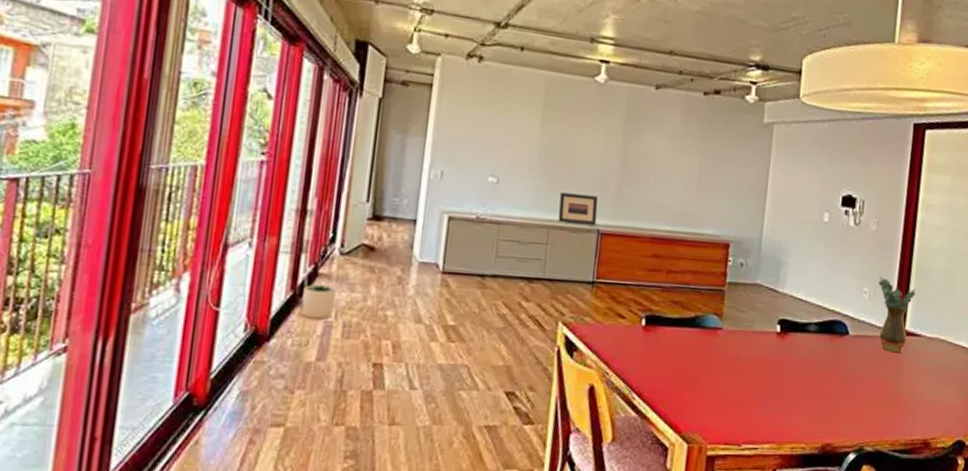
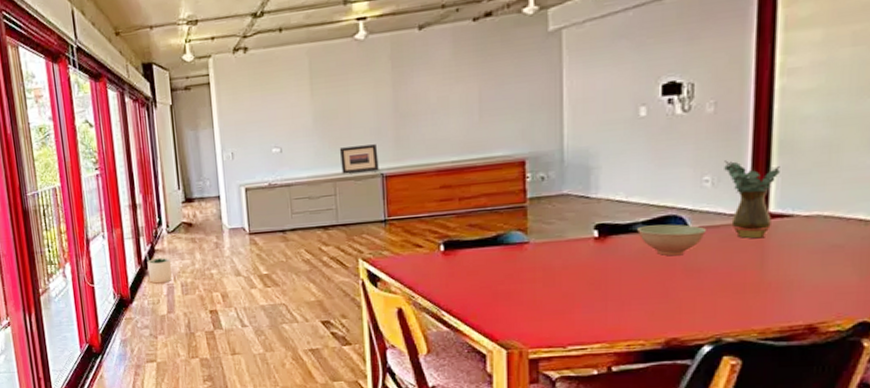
bowl: none [811,327,861,361] -> present [637,224,706,256]

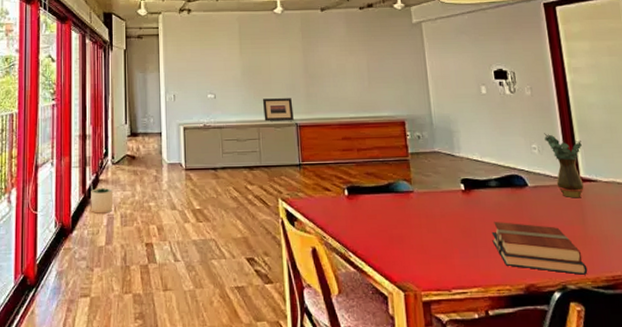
books: none [628,270,756,326] -> present [491,221,588,275]
bowl: present [637,224,706,256] -> none [492,182,541,210]

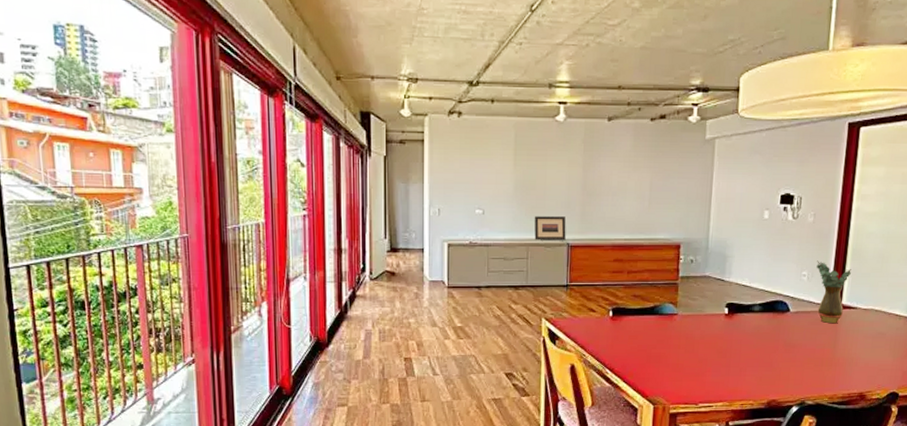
planter: present [91,188,114,214] -> none [347,304,372,329]
books: present [491,221,588,275] -> none [745,343,828,392]

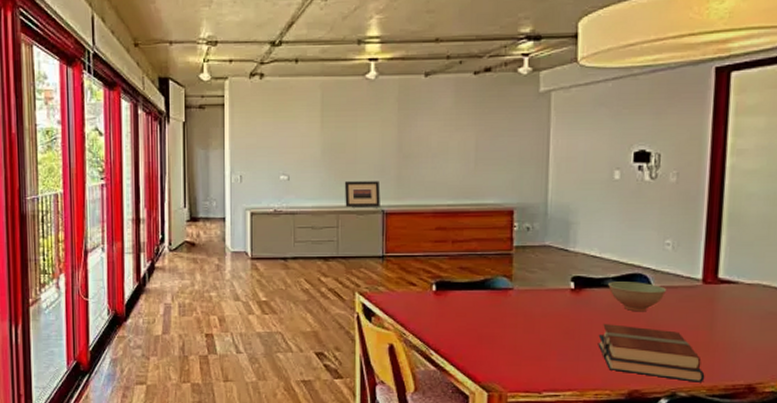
books: none [745,343,828,392] -> present [598,323,705,382]
bowl: none [755,307,801,333] -> present [608,282,666,312]
vase: present [816,260,851,324] -> none [683,227,728,301]

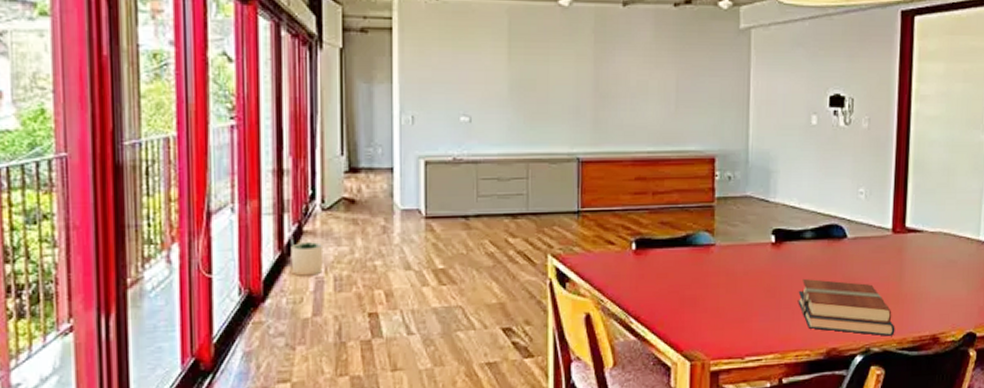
planter: none [146,276,171,302] -> present [290,242,324,276]
picture frame: present [344,181,381,208] -> none [534,124,575,155]
bowl: present [608,282,666,312] -> none [807,233,860,265]

